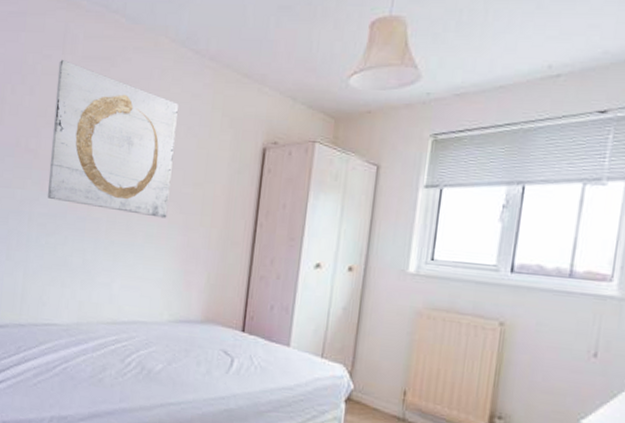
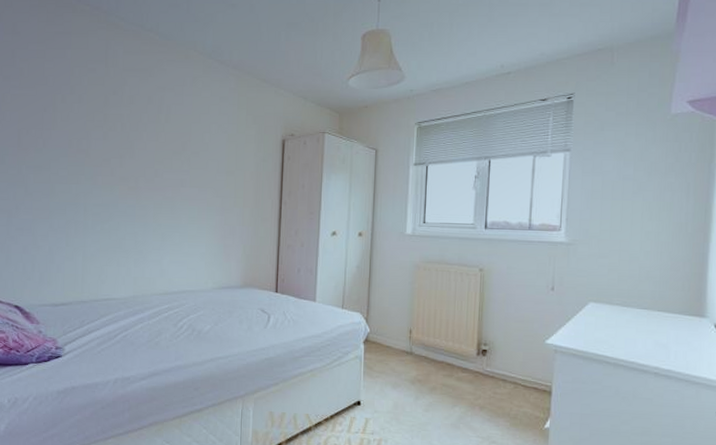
wall art: present [47,60,178,218] -> none [99,72,209,202]

